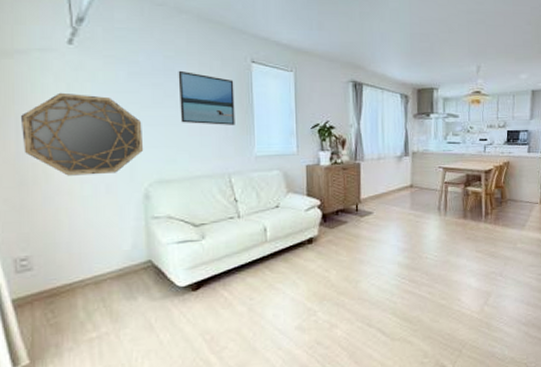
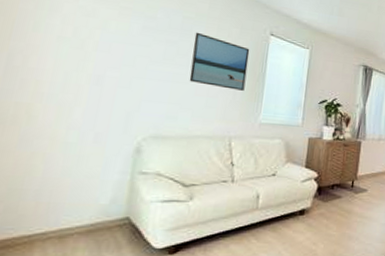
home mirror: present [21,92,144,176] -> none [9,35,148,123]

